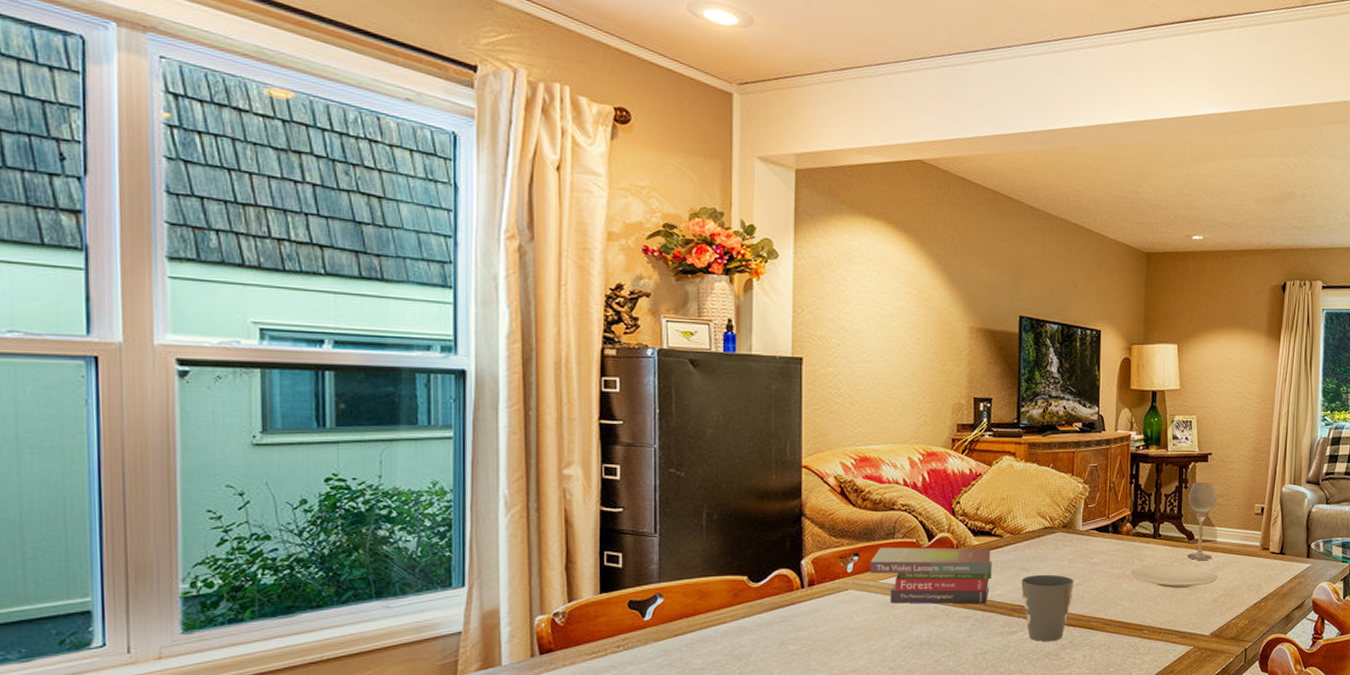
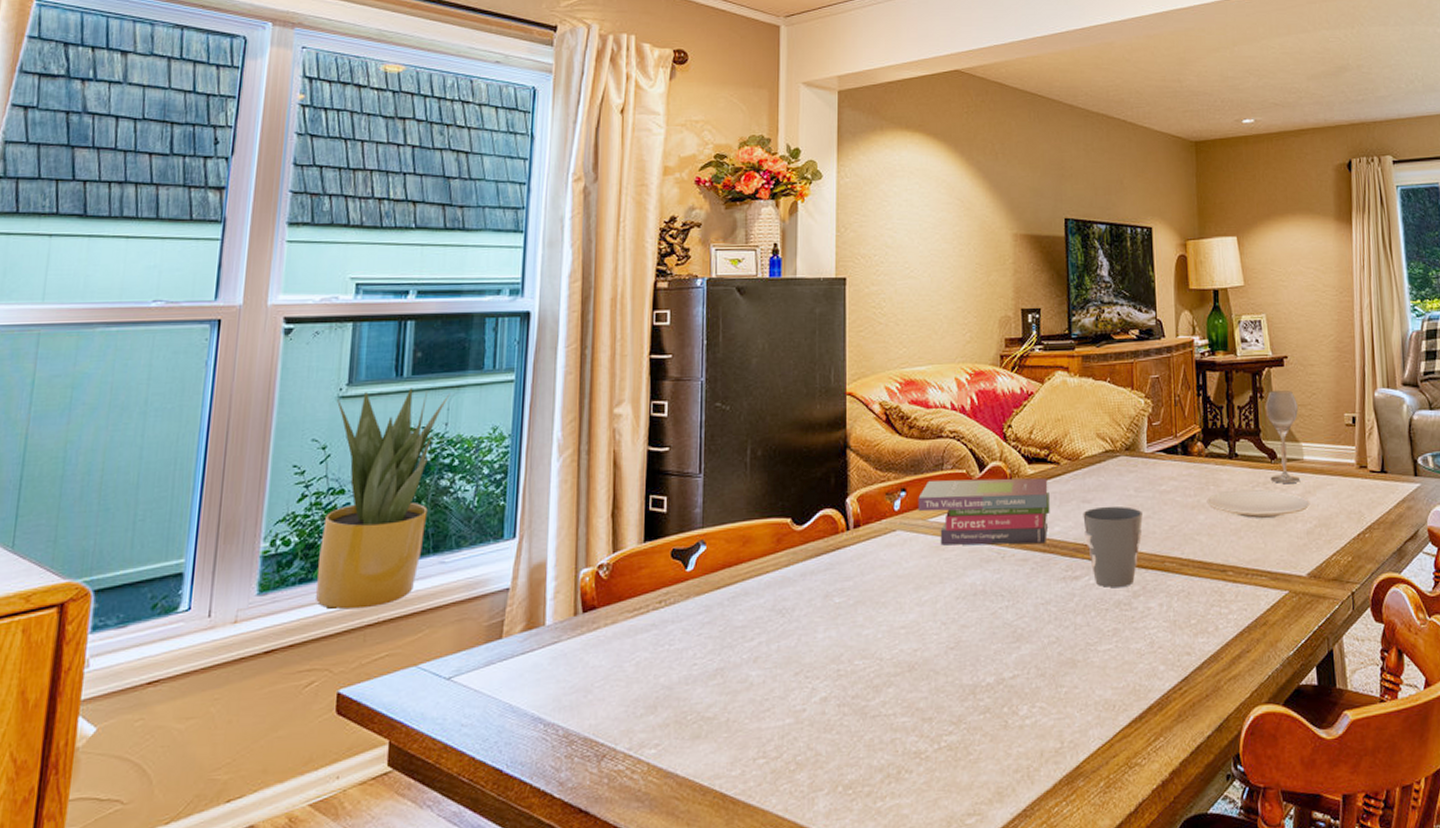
planter: none [248,439,382,649] -> present [316,388,450,610]

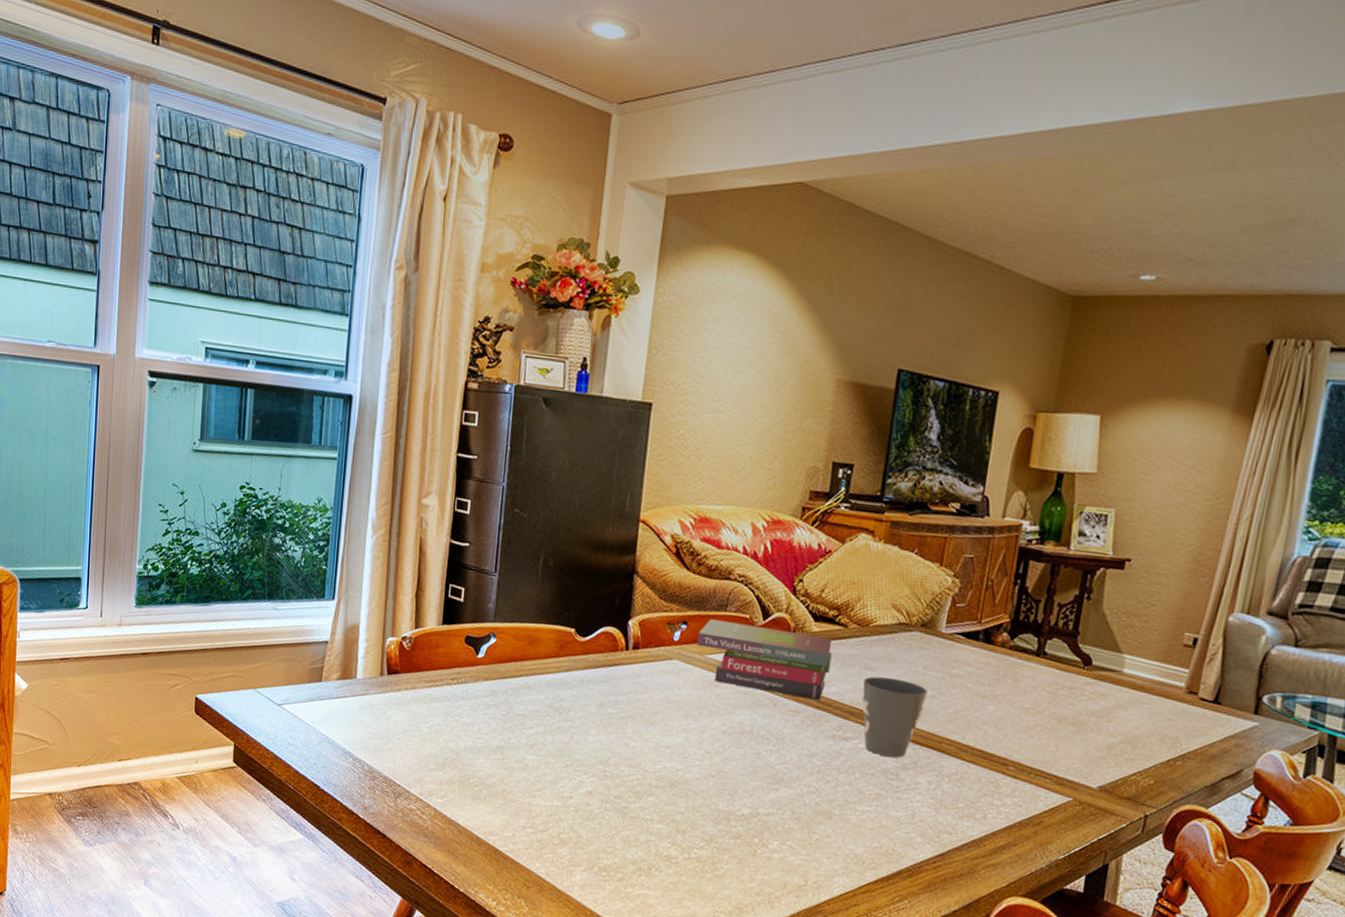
planter: present [316,388,450,610] -> none [178,449,283,635]
plate: present [1206,490,1310,518] -> none [1000,687,1120,725]
wineglass: present [1265,389,1301,483] -> none [1078,593,1131,694]

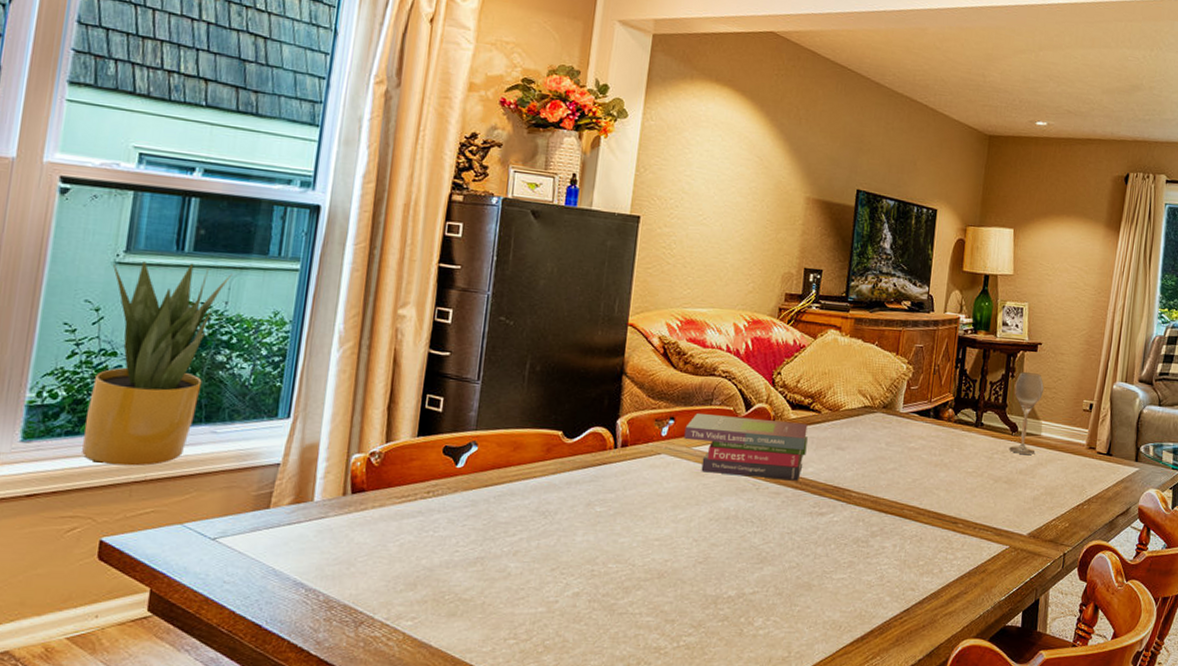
planter: none [178,449,283,635] -> present [82,261,233,467]
mug: present [862,676,928,758] -> none [835,454,890,526]
wineglass: none [1078,593,1131,694] -> present [1009,371,1044,455]

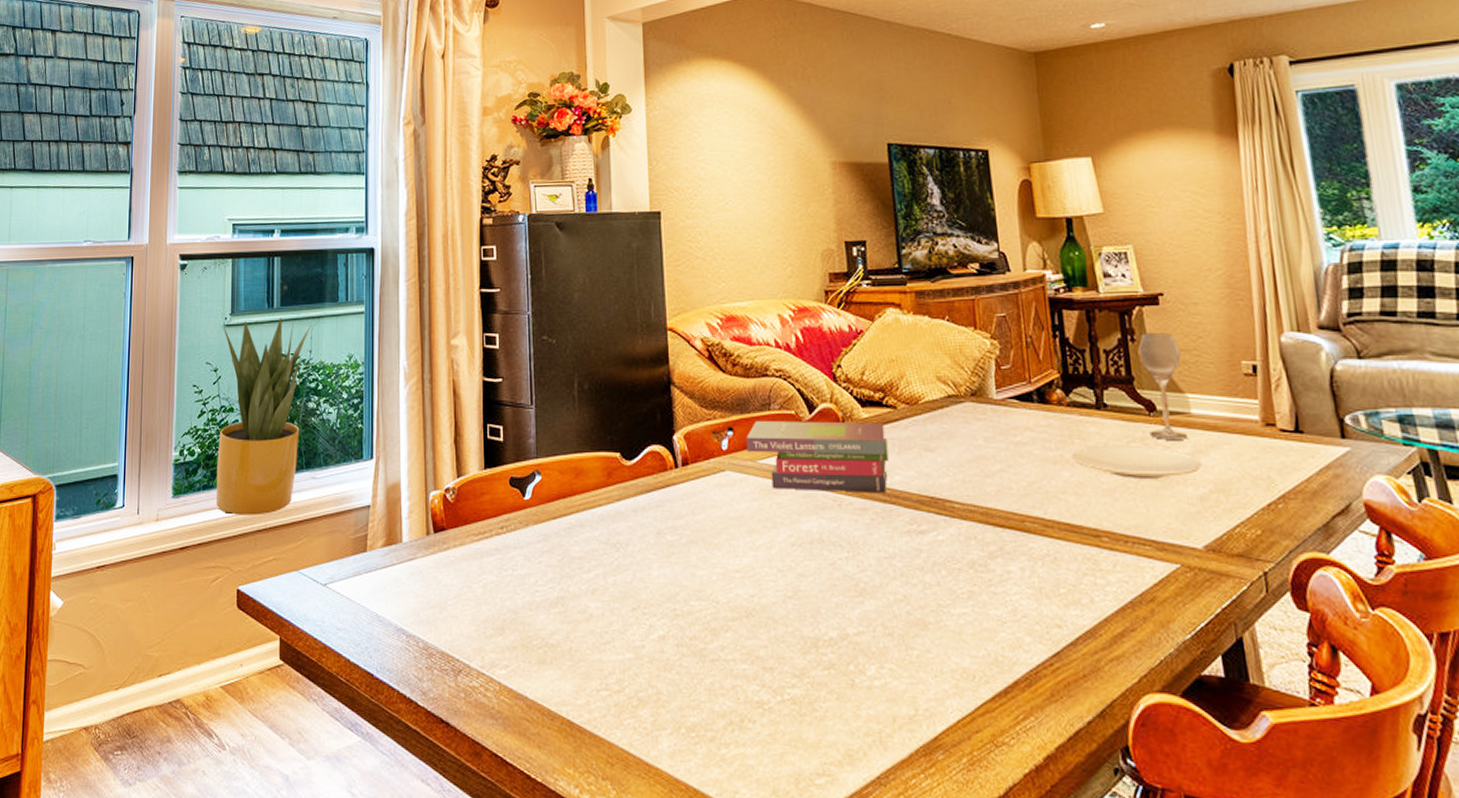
plate: none [949,455,1041,482] -> present [1071,446,1203,478]

